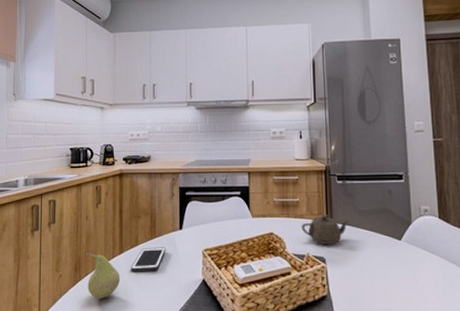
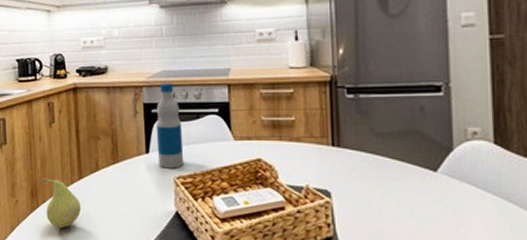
cell phone: present [131,247,166,272] -> none [92,173,131,201]
bottle: none [189,170,211,242] -> present [155,83,184,169]
teapot: present [301,214,350,246] -> none [298,136,365,176]

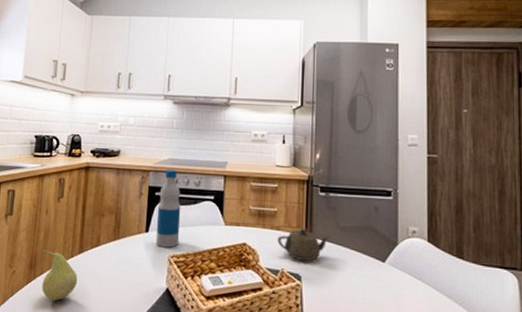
teapot: none [298,136,365,176] -> present [277,227,331,262]

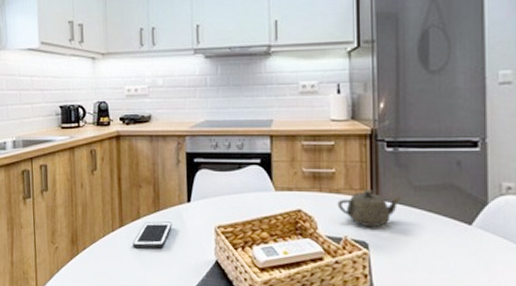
fruit: present [42,250,78,301] -> none [82,225,122,275]
cell phone: none [90,249,130,275] -> present [133,221,172,249]
bottle: present [155,170,181,248] -> none [198,133,225,218]

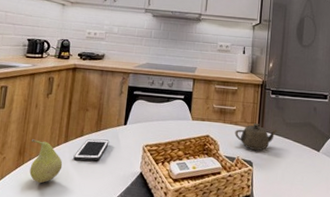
fruit: none [82,225,122,275] -> present [29,139,63,183]

